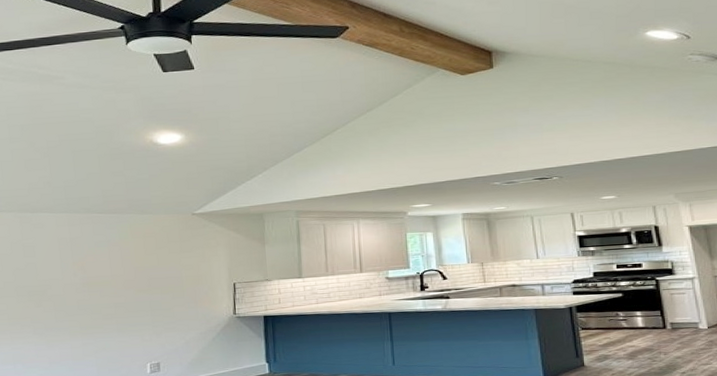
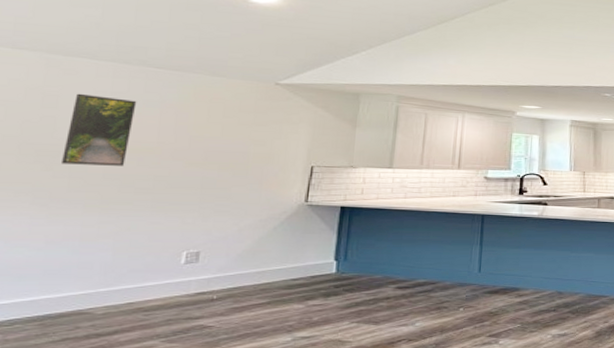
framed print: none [45,242,92,301] -> present [60,93,137,166]

